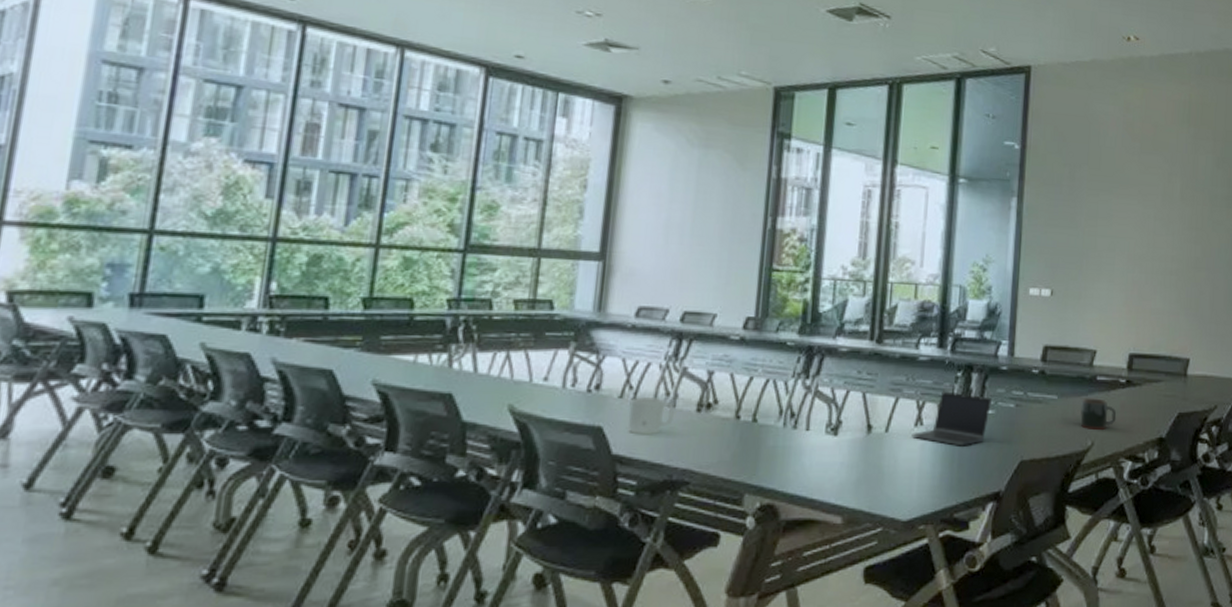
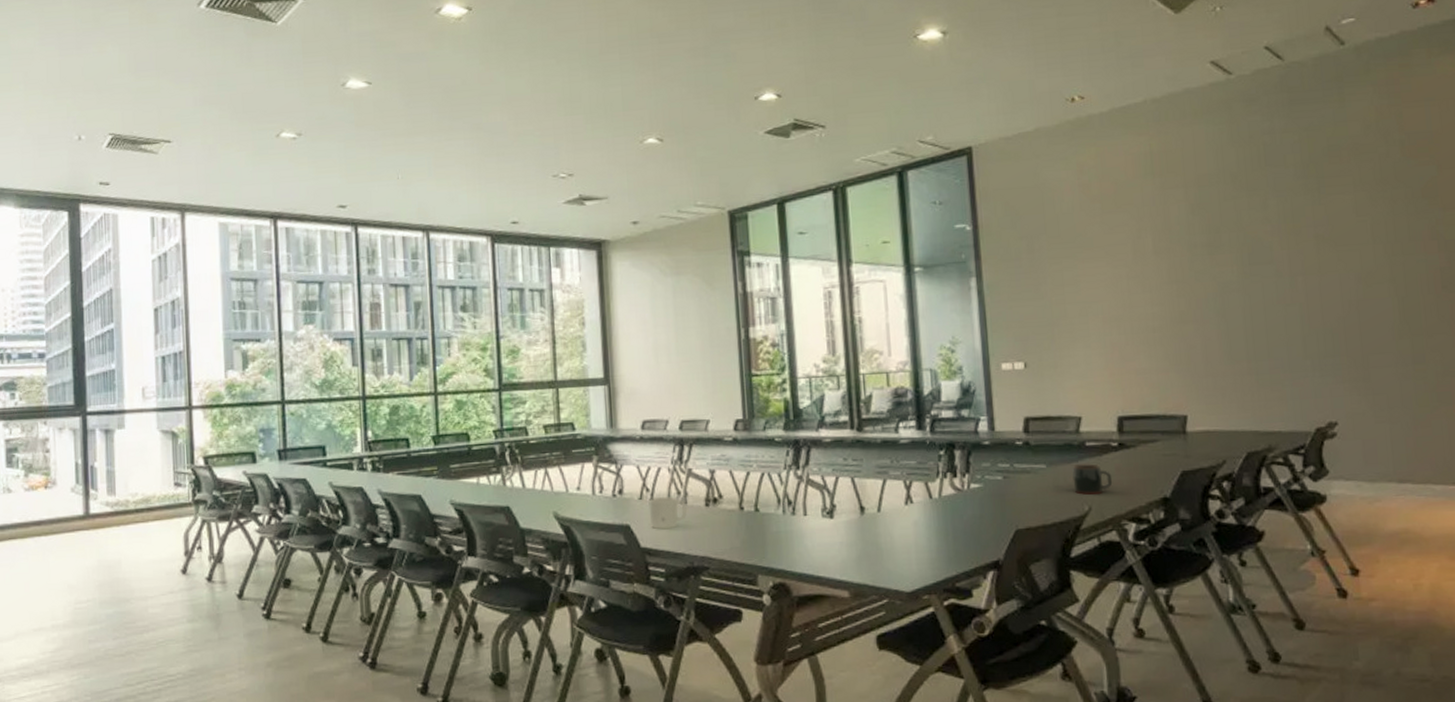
laptop computer: present [911,391,992,446] -> none [903,469,978,520]

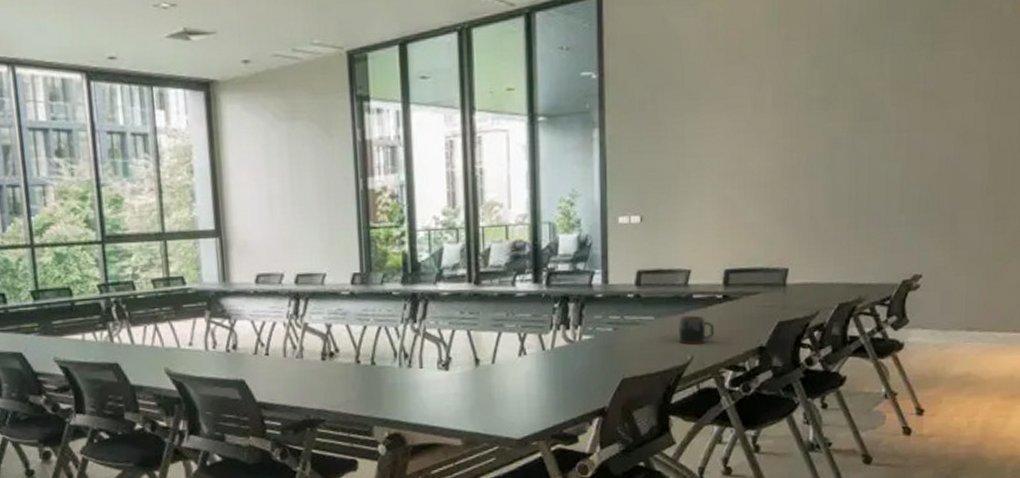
mug: present [648,496,687,530] -> none [263,351,303,384]

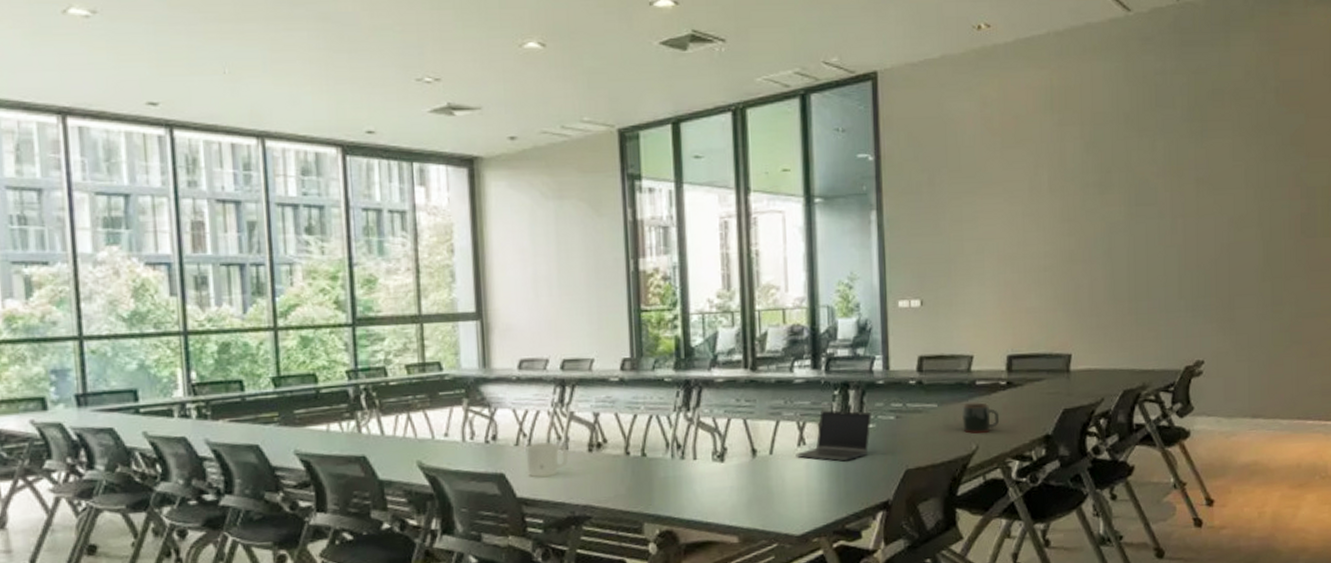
mug: none [263,351,303,384] -> present [525,442,569,478]
laptop computer: none [516,322,590,371] -> present [795,409,871,462]

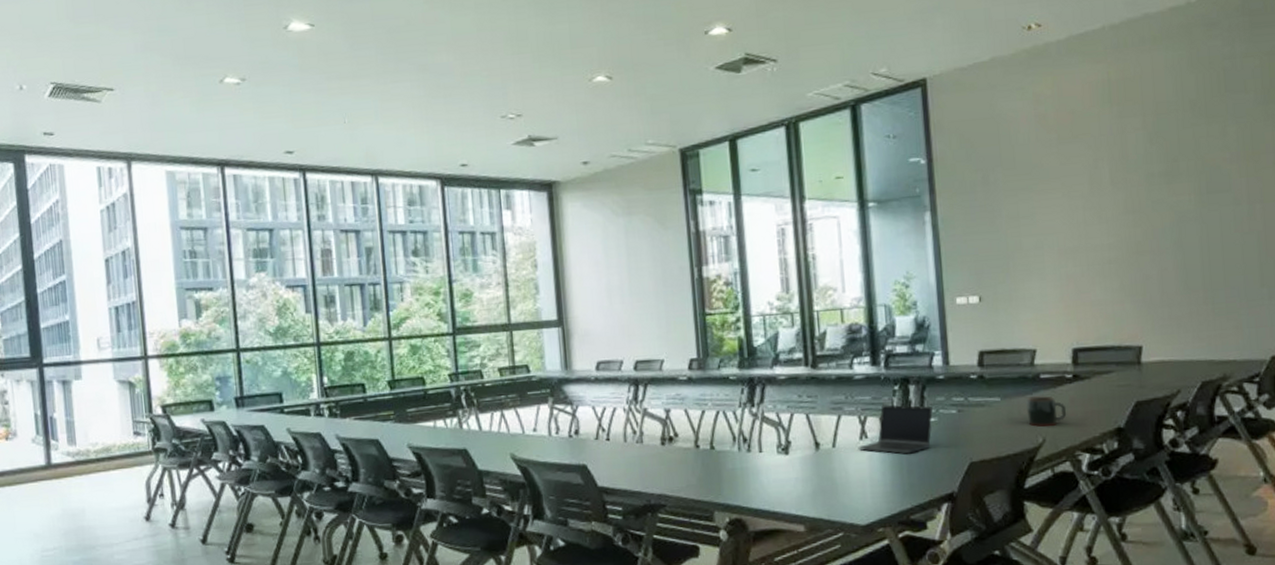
mug: present [525,442,569,478] -> none [604,436,643,469]

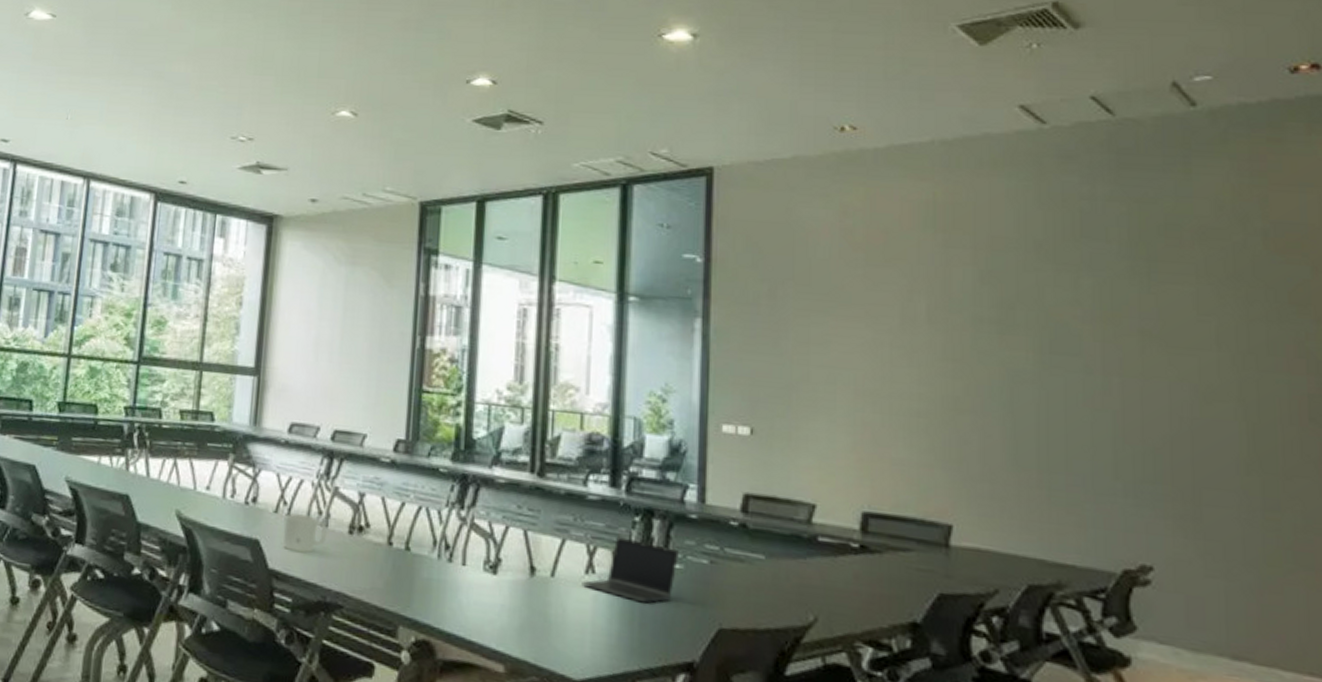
mug: none [604,436,643,469] -> present [283,513,328,554]
mug: present [1026,395,1067,427] -> none [797,562,848,604]

